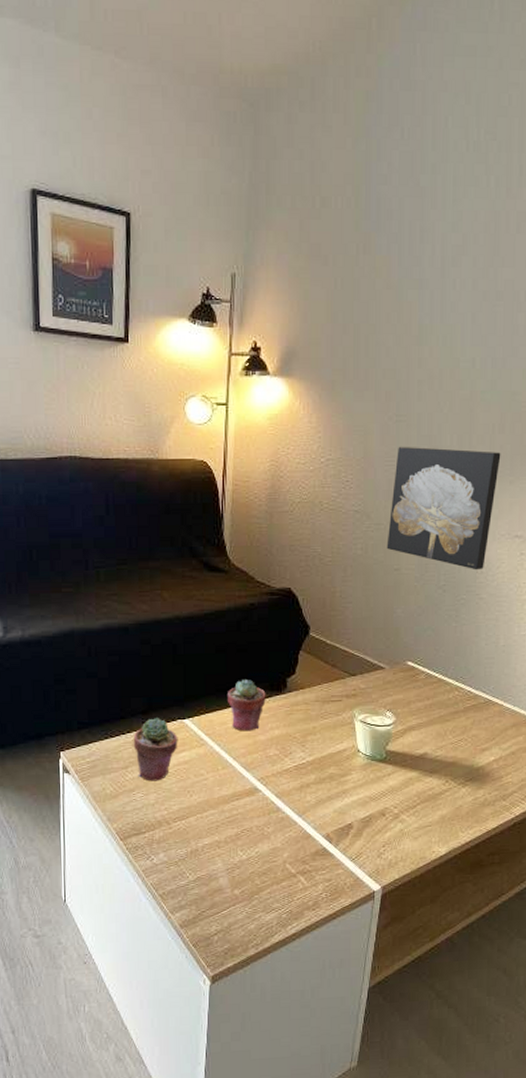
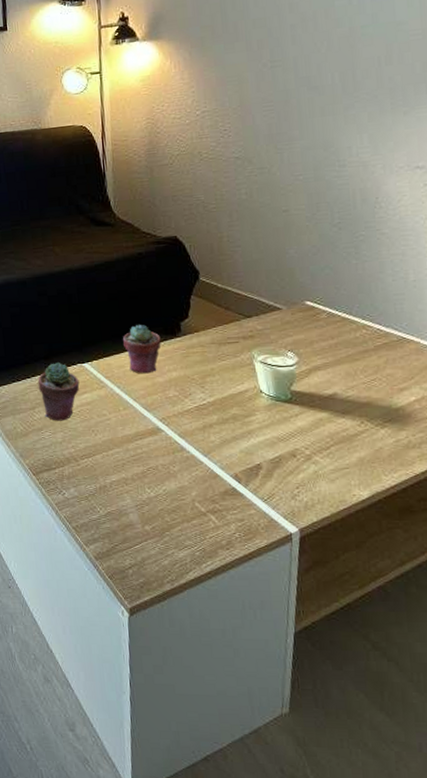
wall art: present [386,446,501,570] -> none [272,84,391,206]

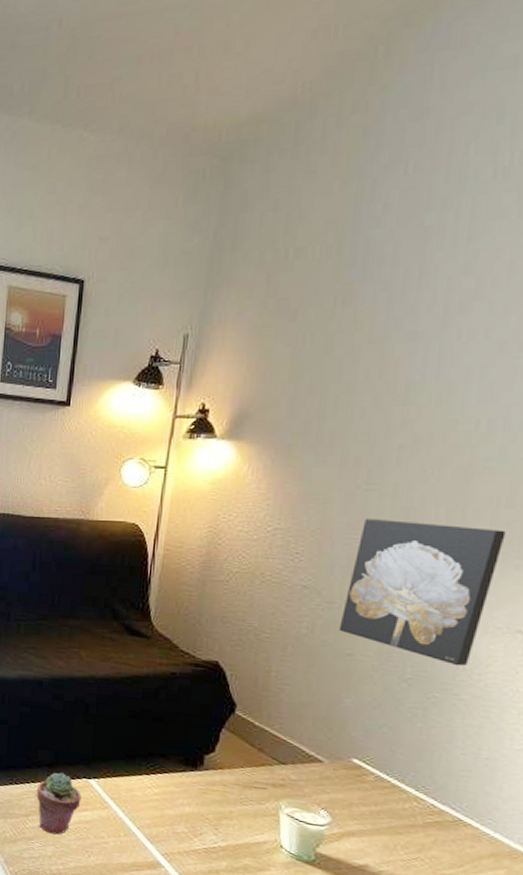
potted succulent: present [123,324,161,374] -> none [137,748,180,804]
wall art: none [272,84,391,206] -> present [339,518,506,667]

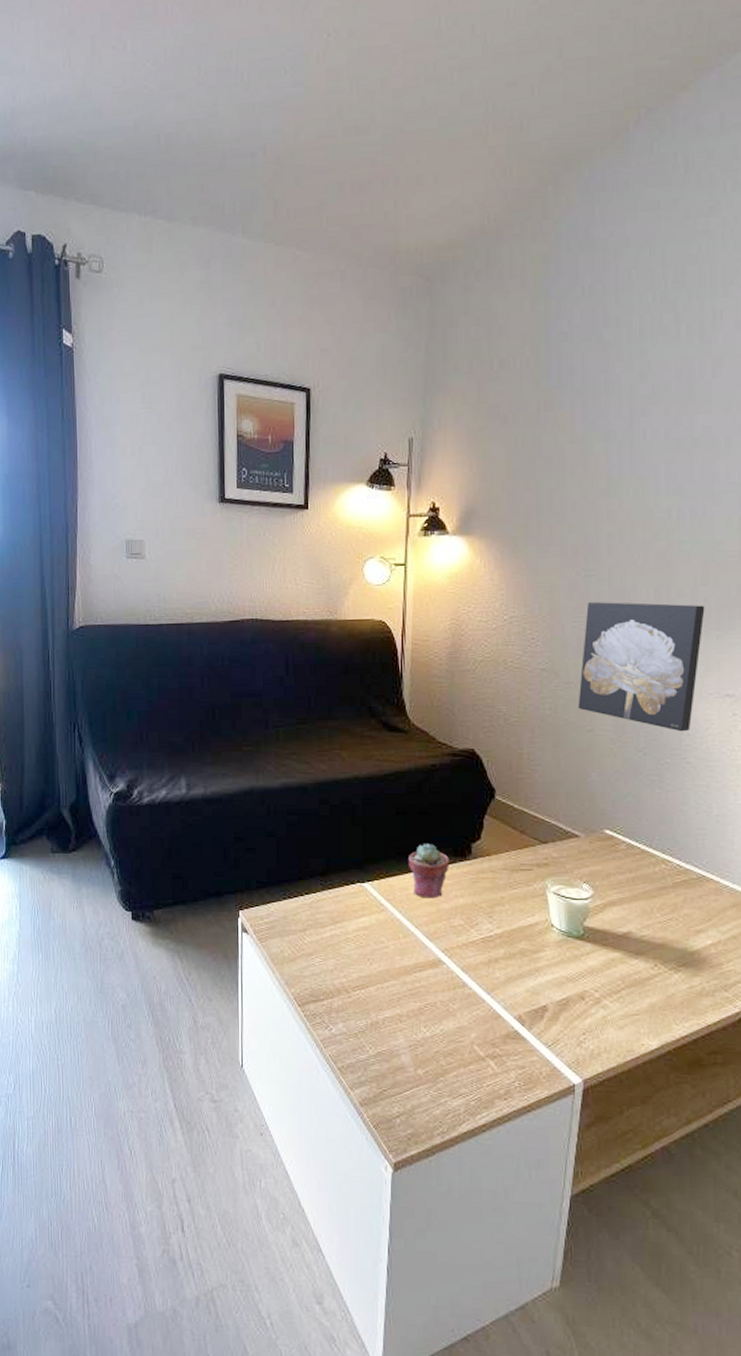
potted succulent: present [36,772,82,835] -> none [311,880,358,946]
potted succulent: none [137,748,180,804] -> present [409,843,449,899]

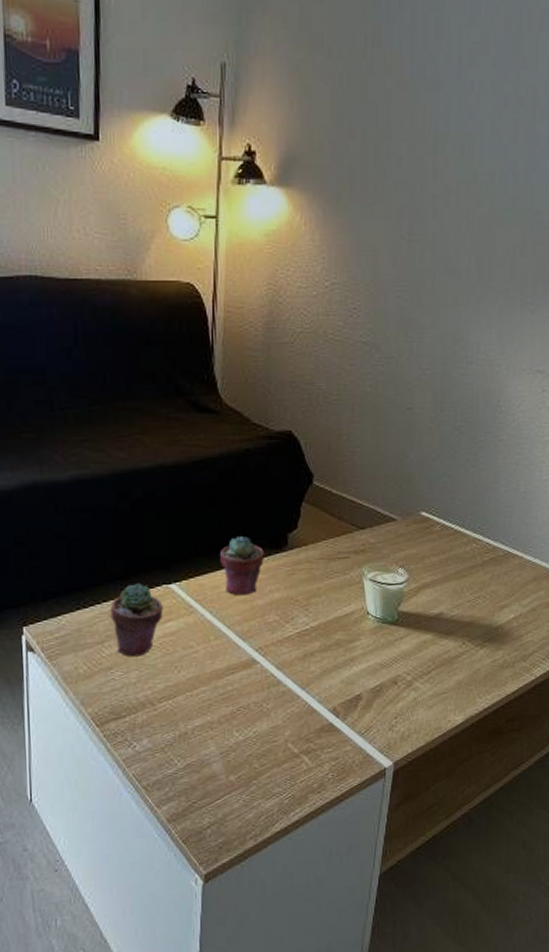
potted succulent: none [311,880,358,946] -> present [110,583,163,657]
wall art: present [578,601,705,732] -> none [398,269,522,409]

